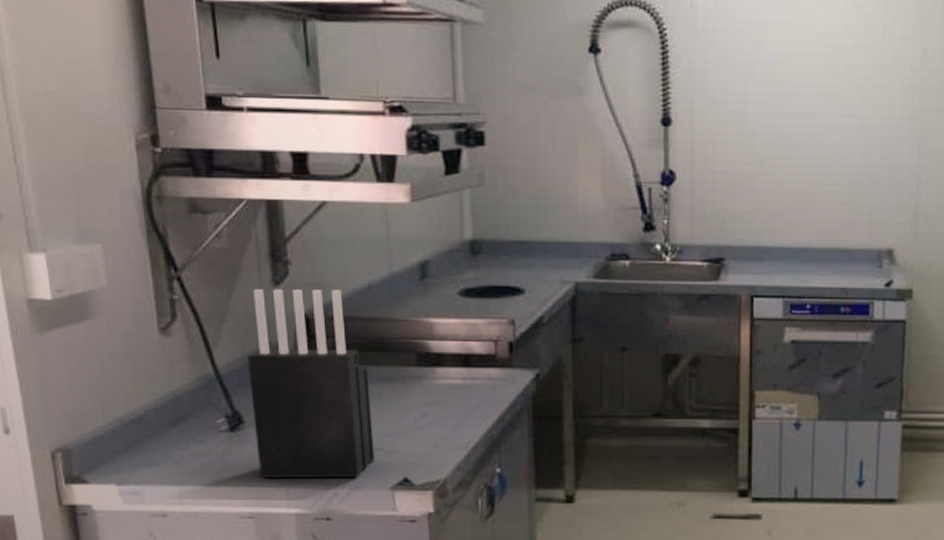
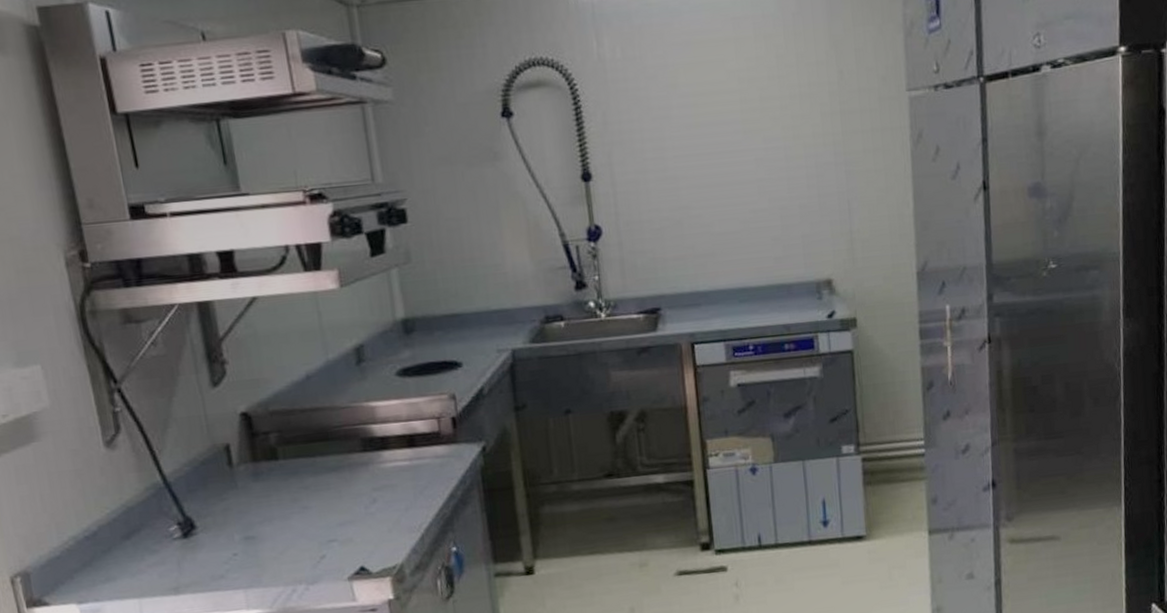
knife block: present [247,289,375,478] -> none [193,384,330,582]

